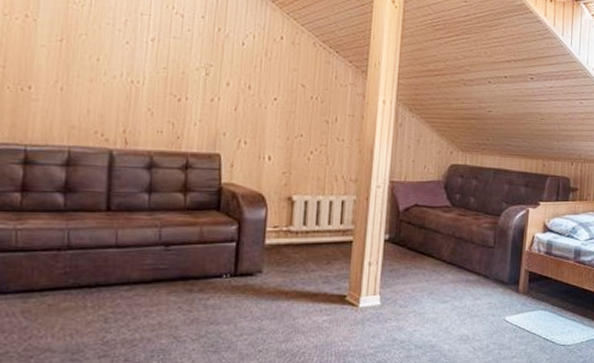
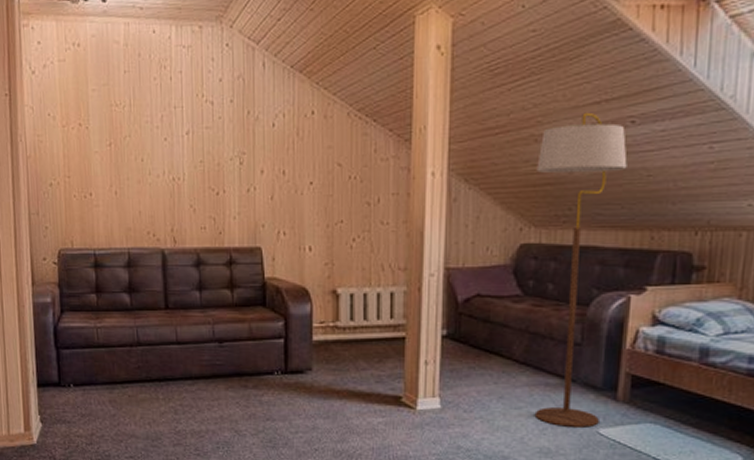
floor lamp: none [457,67,528,316] -> present [534,112,628,428]

